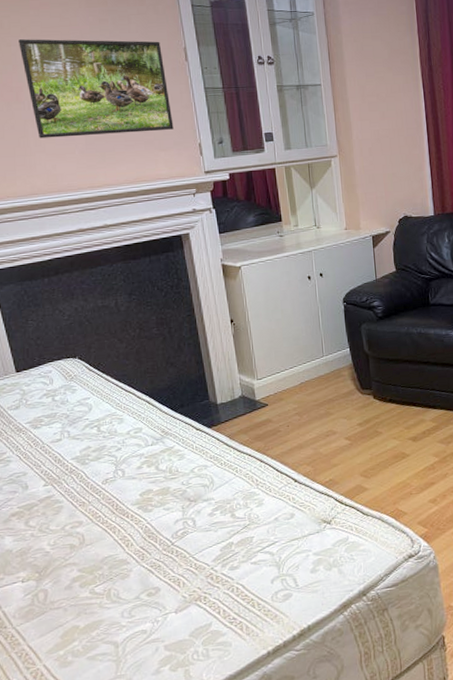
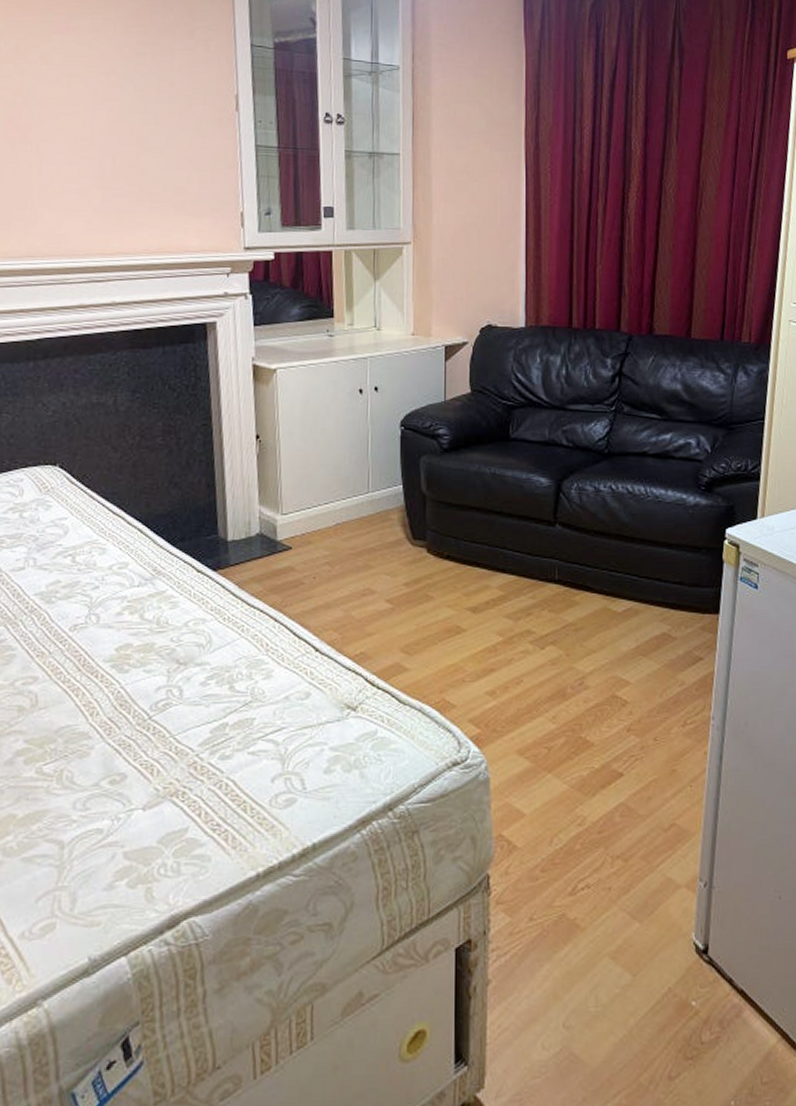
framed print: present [18,39,174,139] -> none [34,67,213,193]

